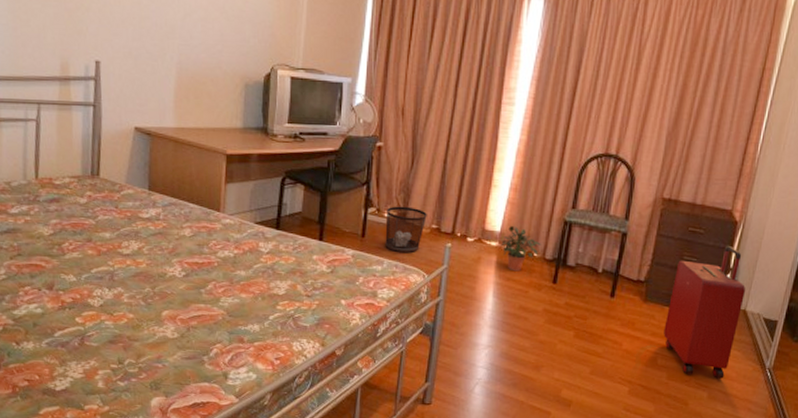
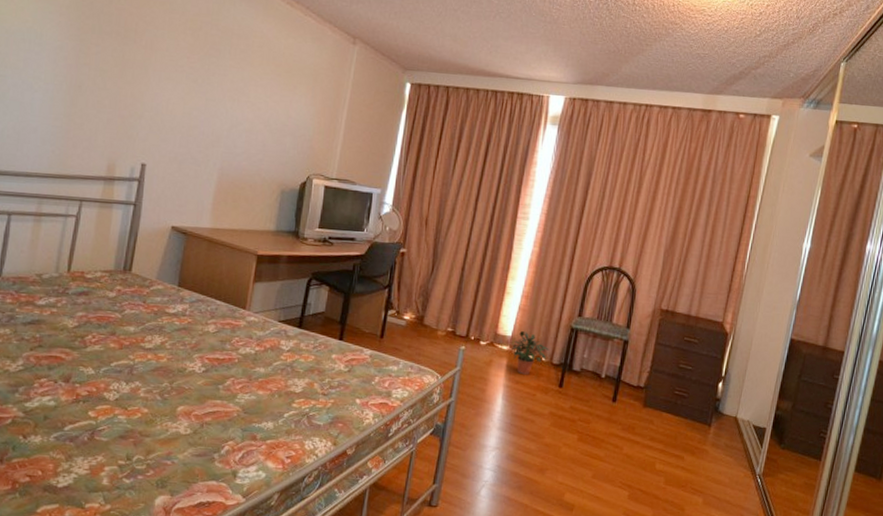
waste bin: present [385,206,427,253] -> none [402,309,444,355]
suitcase: present [664,246,746,379] -> none [661,356,737,484]

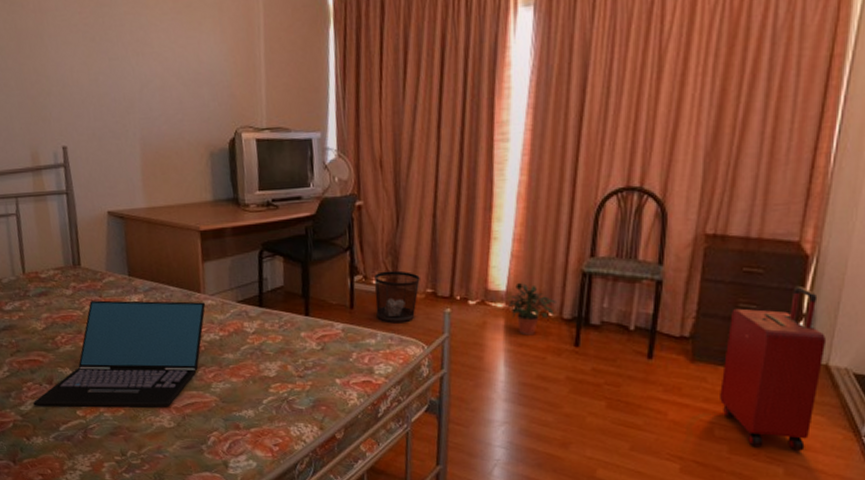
laptop: none [41,305,249,414] -> present [33,300,206,407]
waste bin: none [402,309,444,355] -> present [374,270,420,323]
suitcase: none [661,356,737,484] -> present [720,287,827,451]

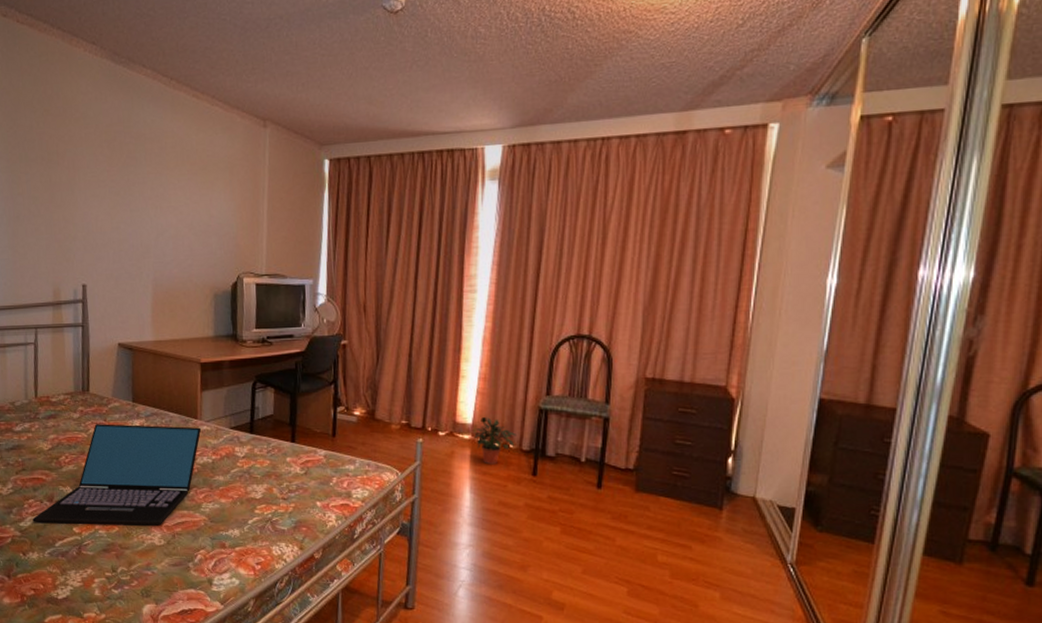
waste bin: present [374,270,420,323] -> none [355,403,396,451]
suitcase: present [720,287,827,451] -> none [661,426,753,576]

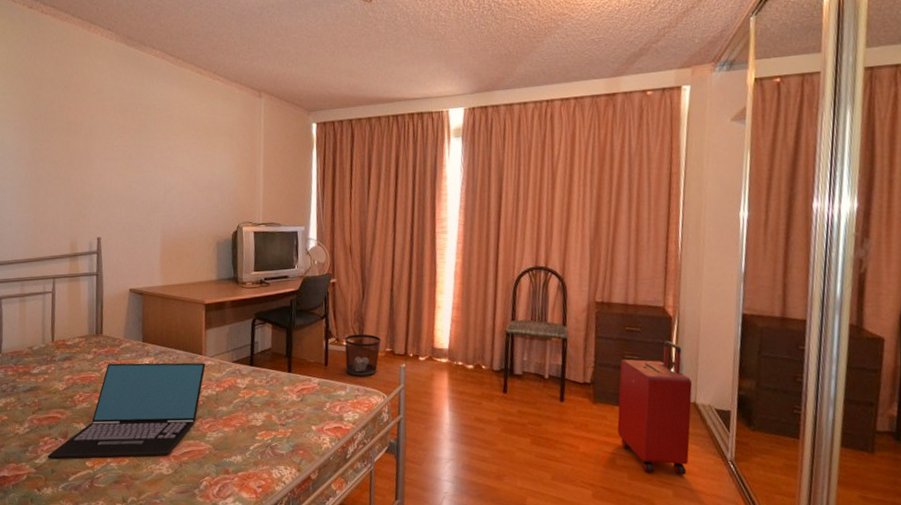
waste bin: none [355,403,396,451] -> present [345,334,381,377]
potted plant: present [474,416,516,465] -> none [451,341,488,385]
suitcase: none [661,426,753,576] -> present [617,341,693,475]

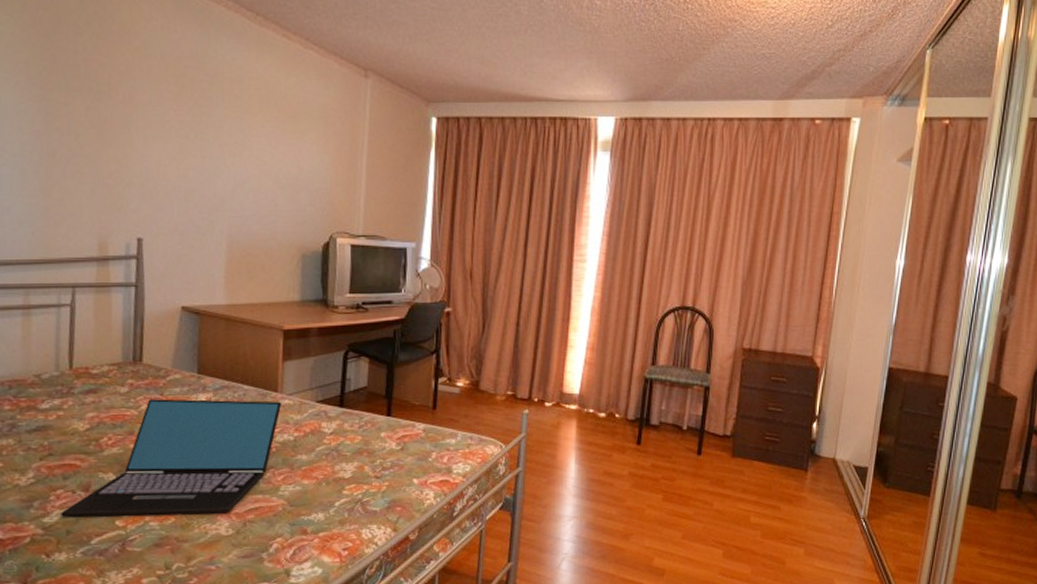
waste bin: present [345,334,381,377] -> none [458,373,502,424]
suitcase: present [617,341,693,475] -> none [755,393,834,533]

